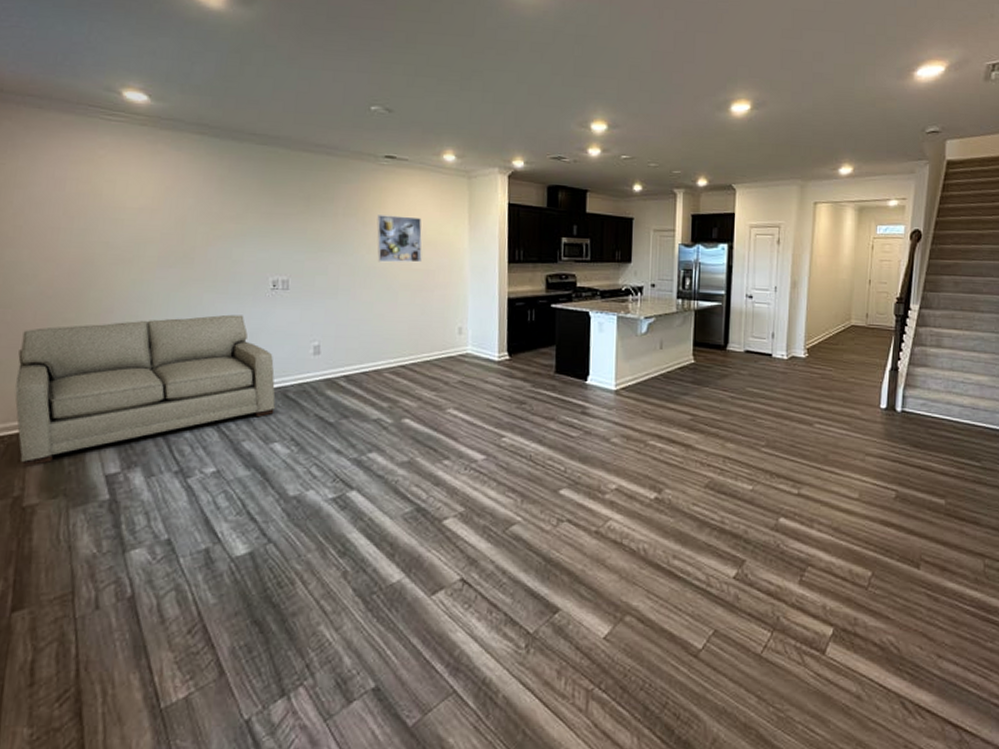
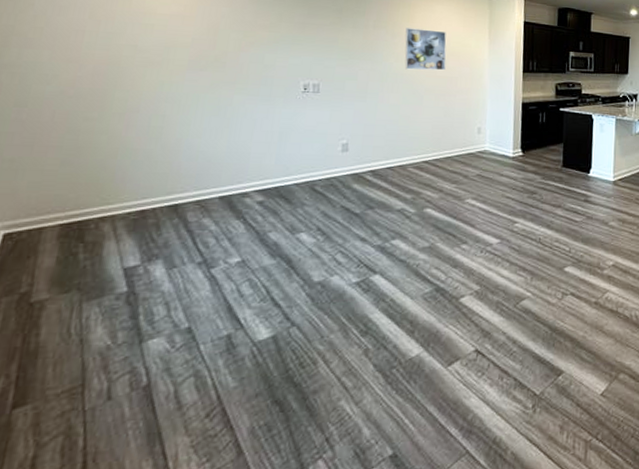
sofa: present [15,314,276,467] -> none [27,115,303,262]

